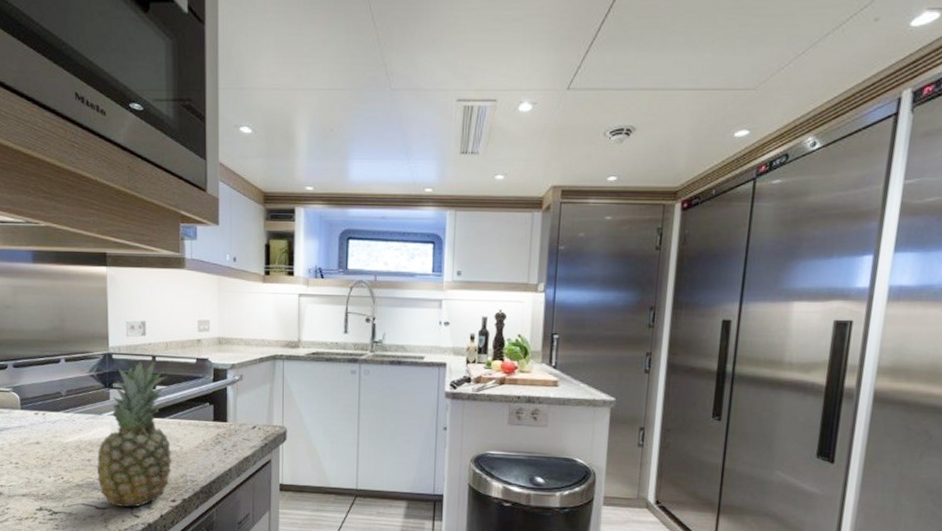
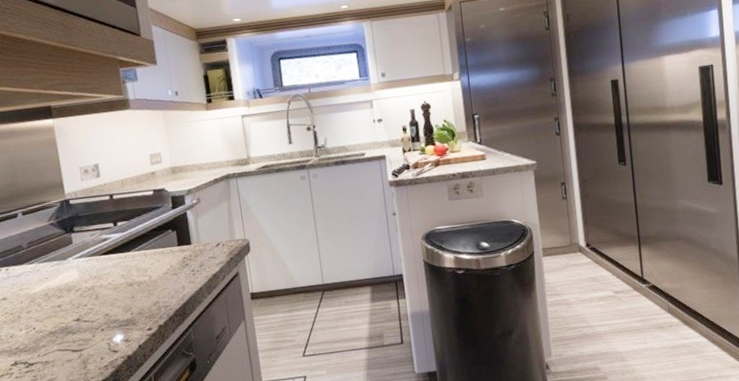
fruit: present [96,362,172,508] -> none [67,201,144,346]

